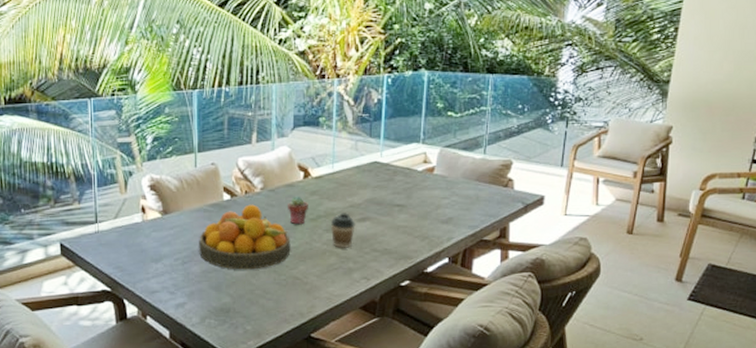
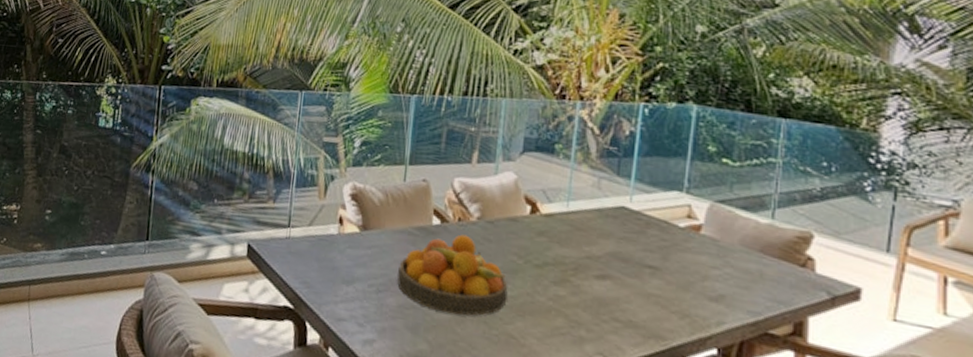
potted succulent: present [288,196,308,225] -> none [508,233,534,271]
coffee cup: present [331,213,355,249] -> none [560,264,592,311]

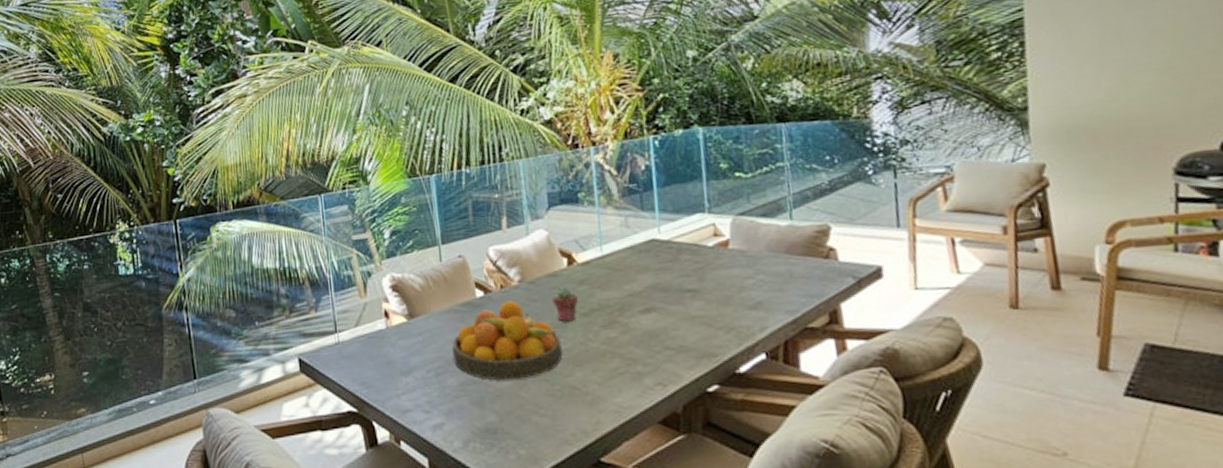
potted succulent: none [508,233,534,271] -> present [552,287,578,322]

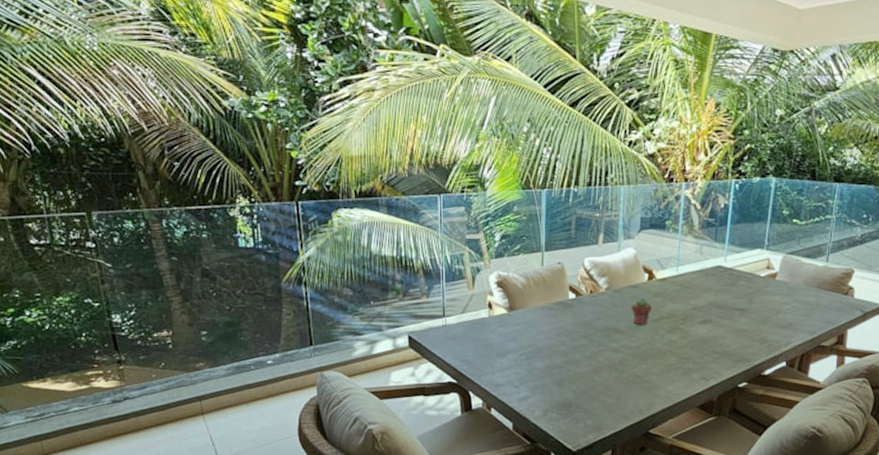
fruit bowl: present [452,300,563,380] -> none [543,304,633,367]

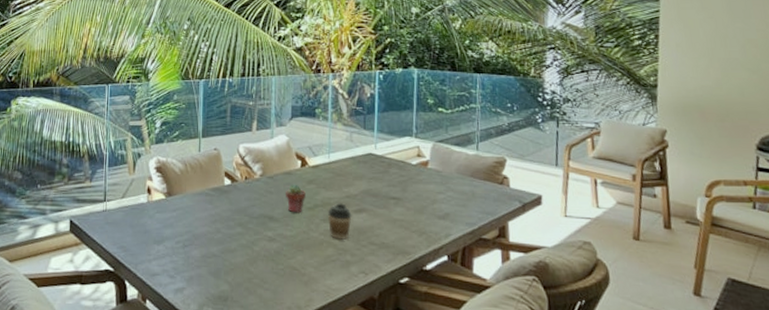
coffee cup: none [673,315,697,350] -> present [328,203,352,241]

